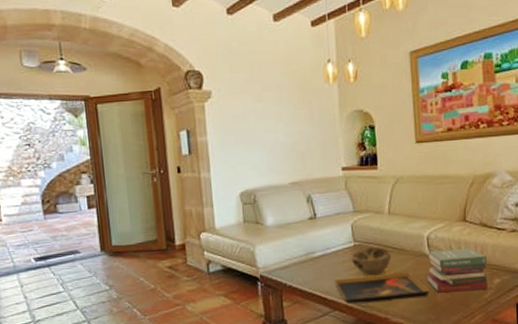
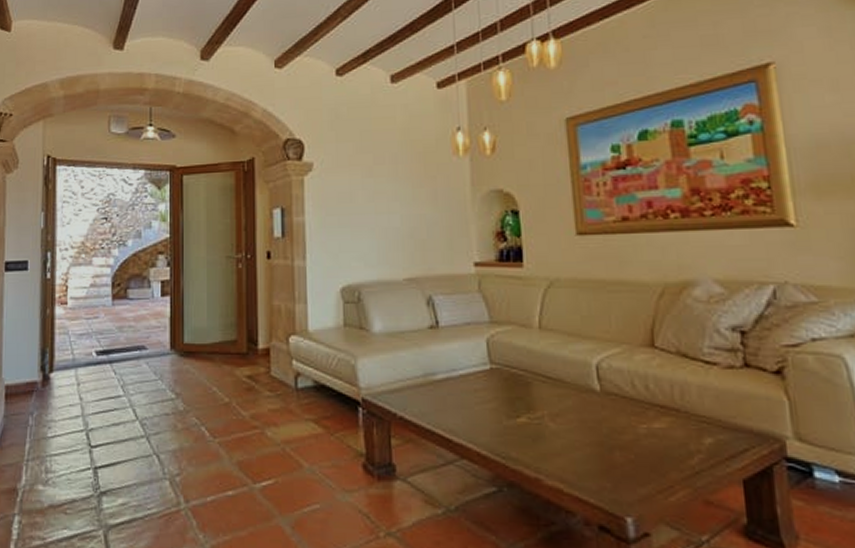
decorative tray: present [334,272,430,304] -> none [462,412,602,452]
decorative bowl: present [351,247,392,275] -> none [485,373,545,412]
books: present [426,248,488,293] -> none [597,386,694,453]

